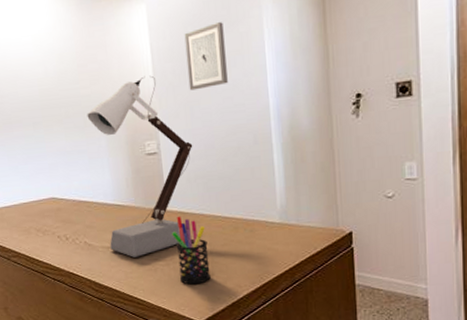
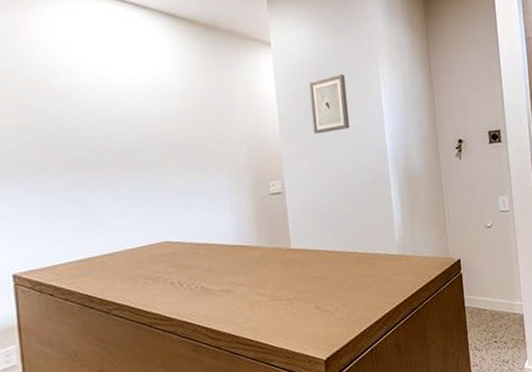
desk lamp: present [87,75,193,258] -> none [208,119,317,299]
pen holder: present [172,216,211,285] -> none [296,253,334,322]

